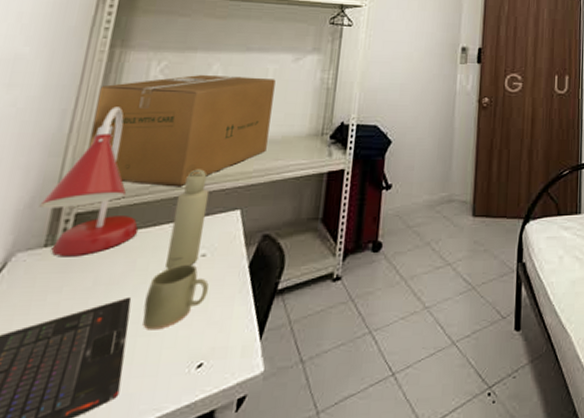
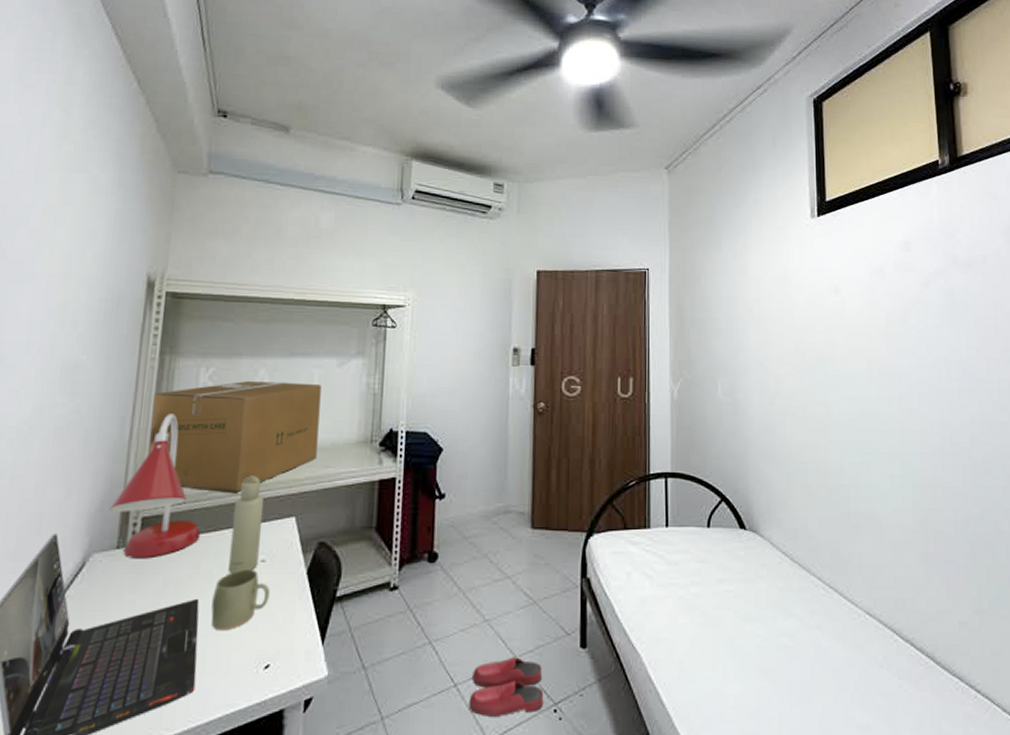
slippers: none [405,343,479,404] -> present [469,657,544,717]

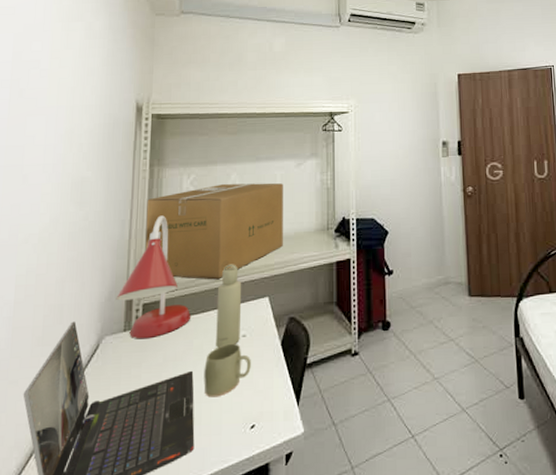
slippers: present [469,657,544,717] -> none [425,409,491,463]

